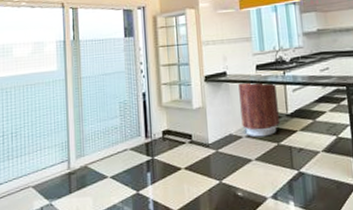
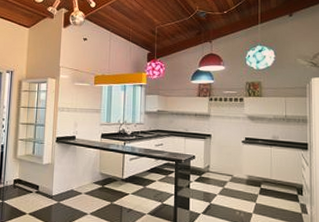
trash can: present [238,72,279,137] -> none [83,141,116,196]

